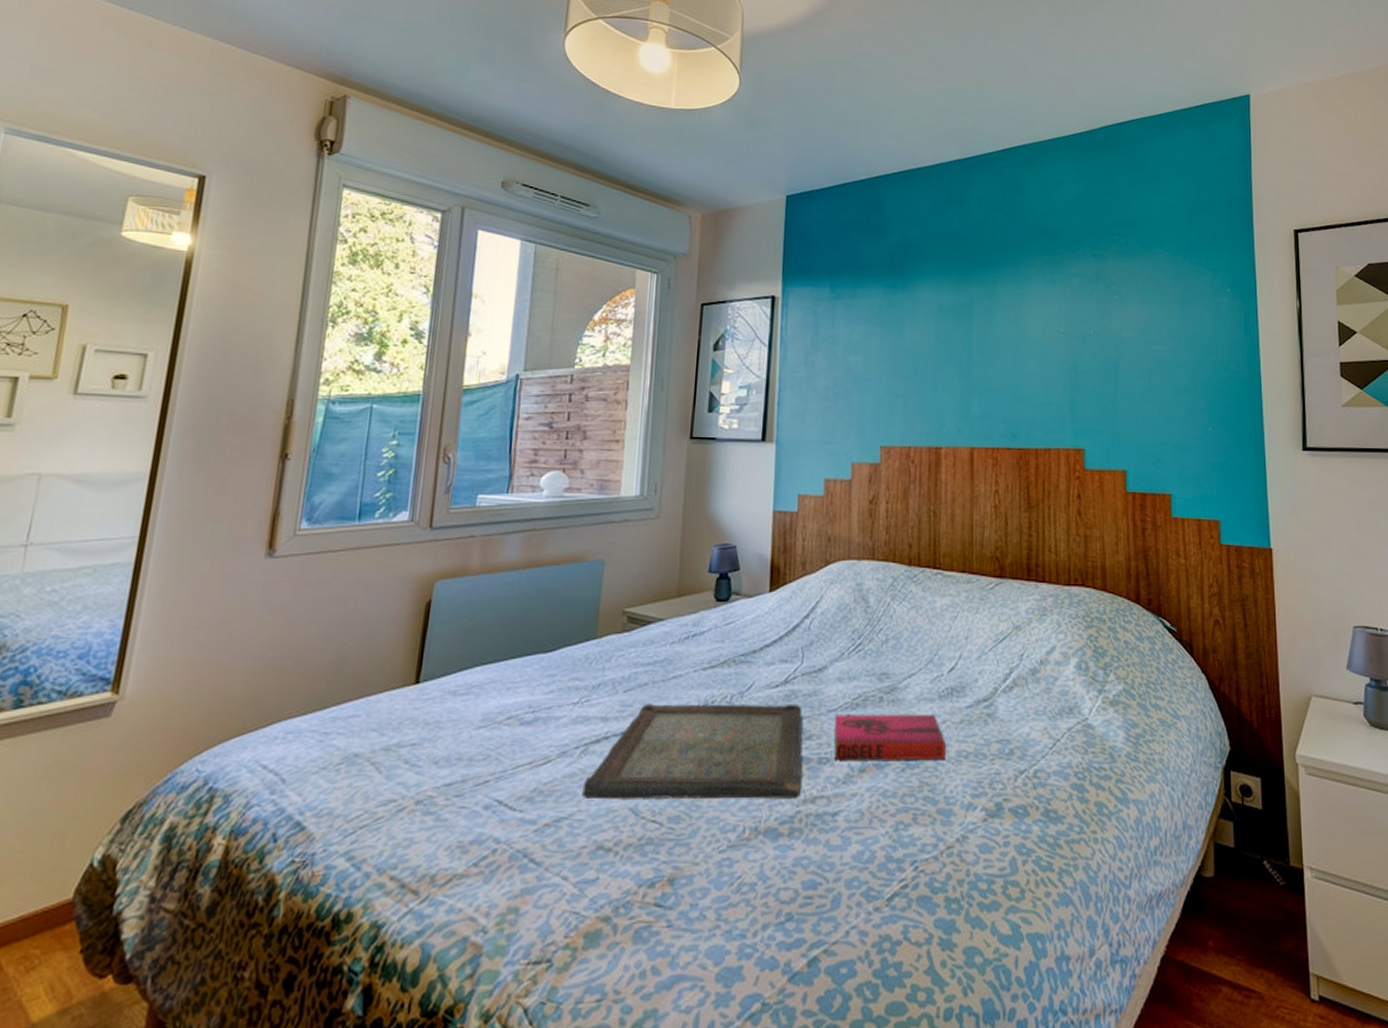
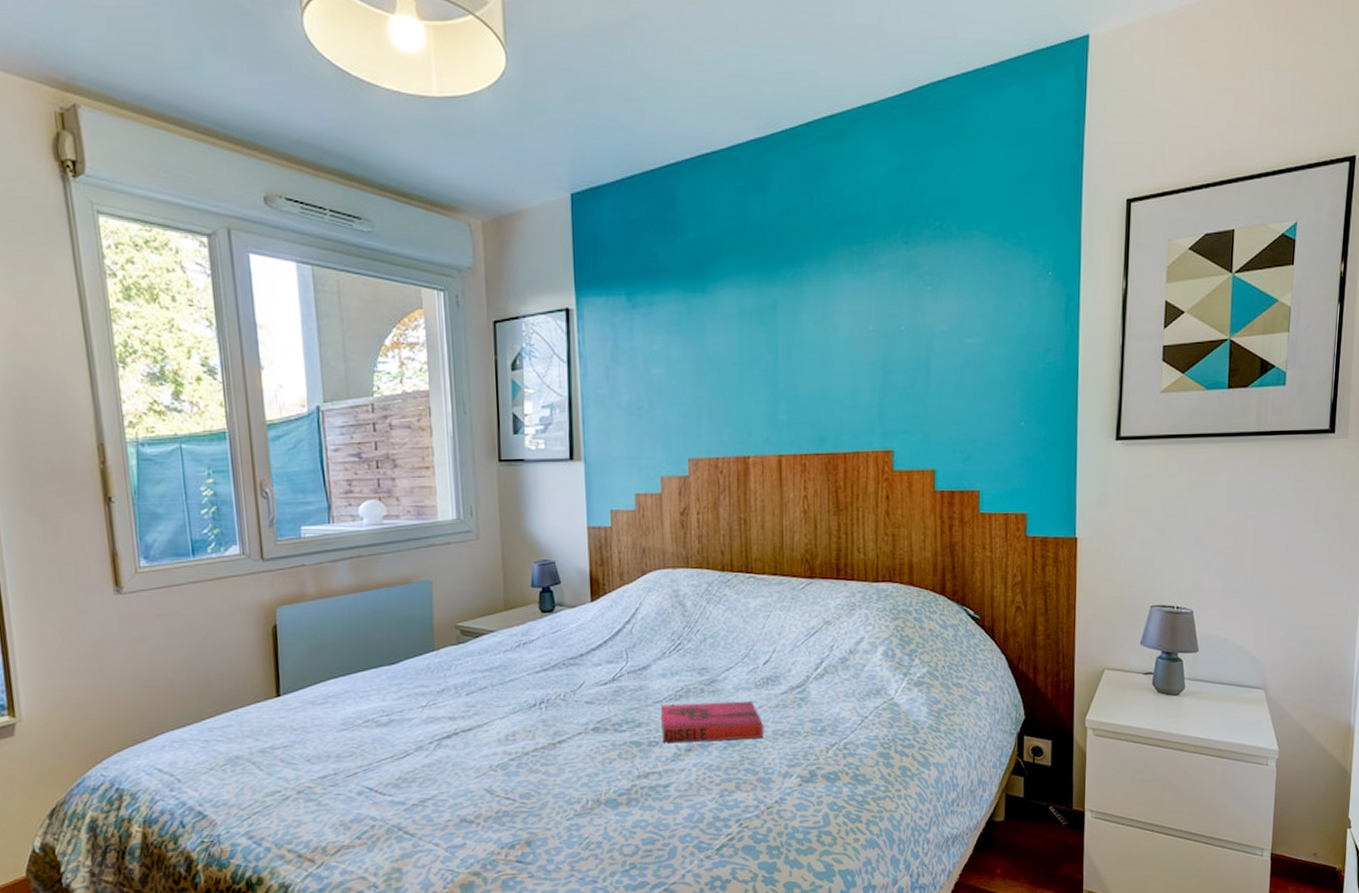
serving tray: present [582,703,803,800] -> none [441,697,636,783]

